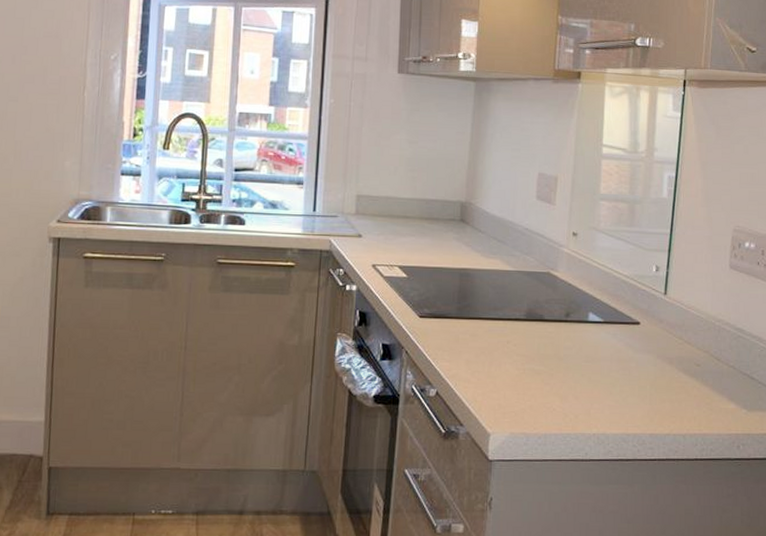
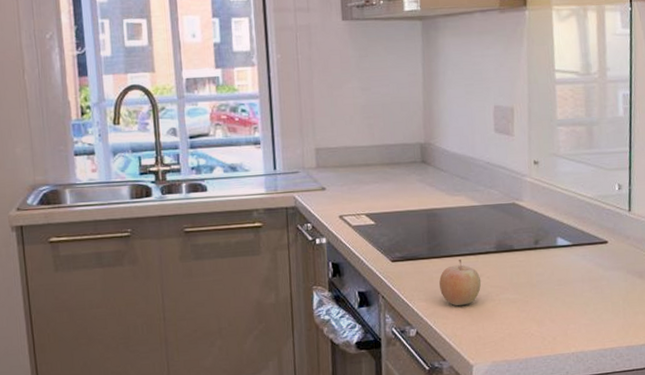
fruit: none [465,322,508,371] -> present [439,259,482,306]

